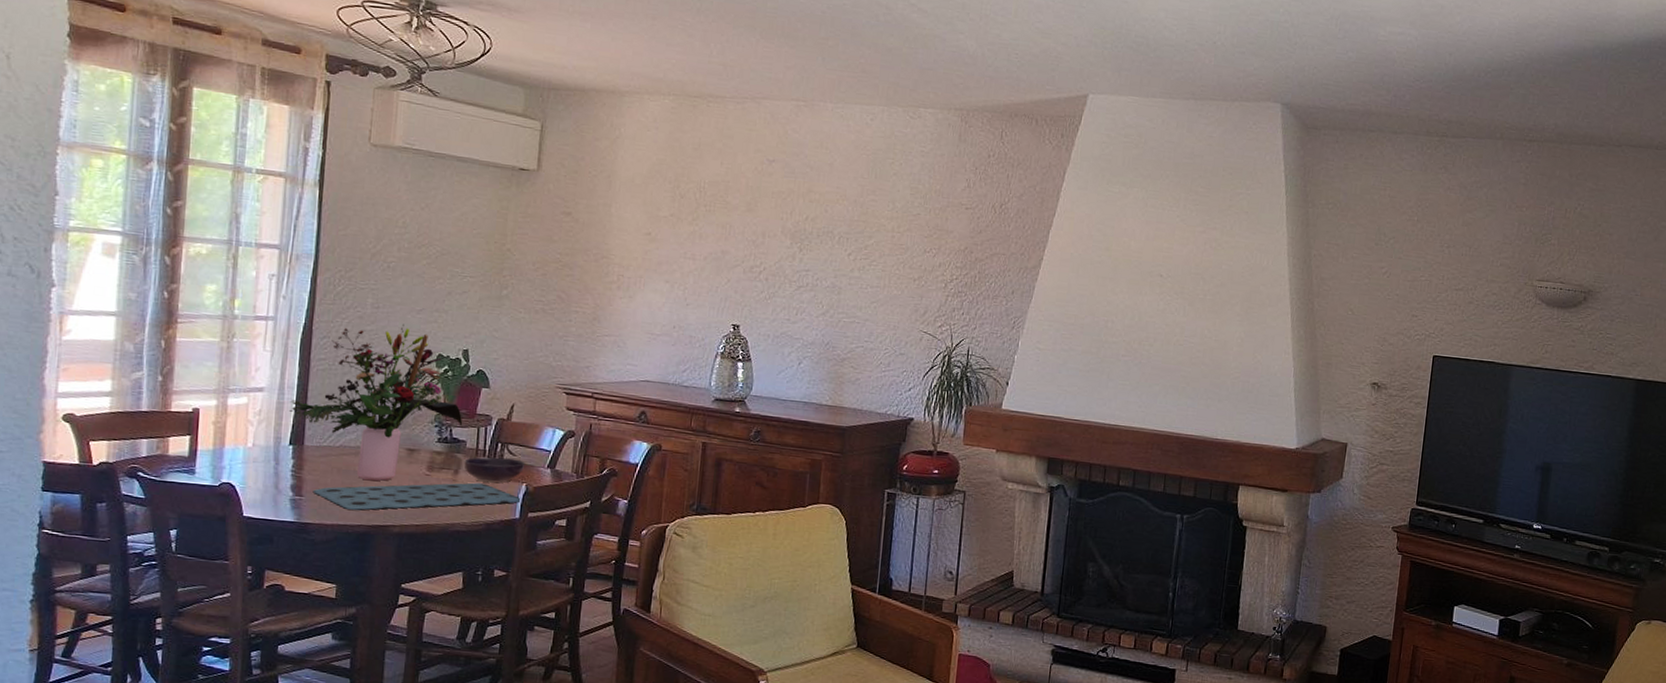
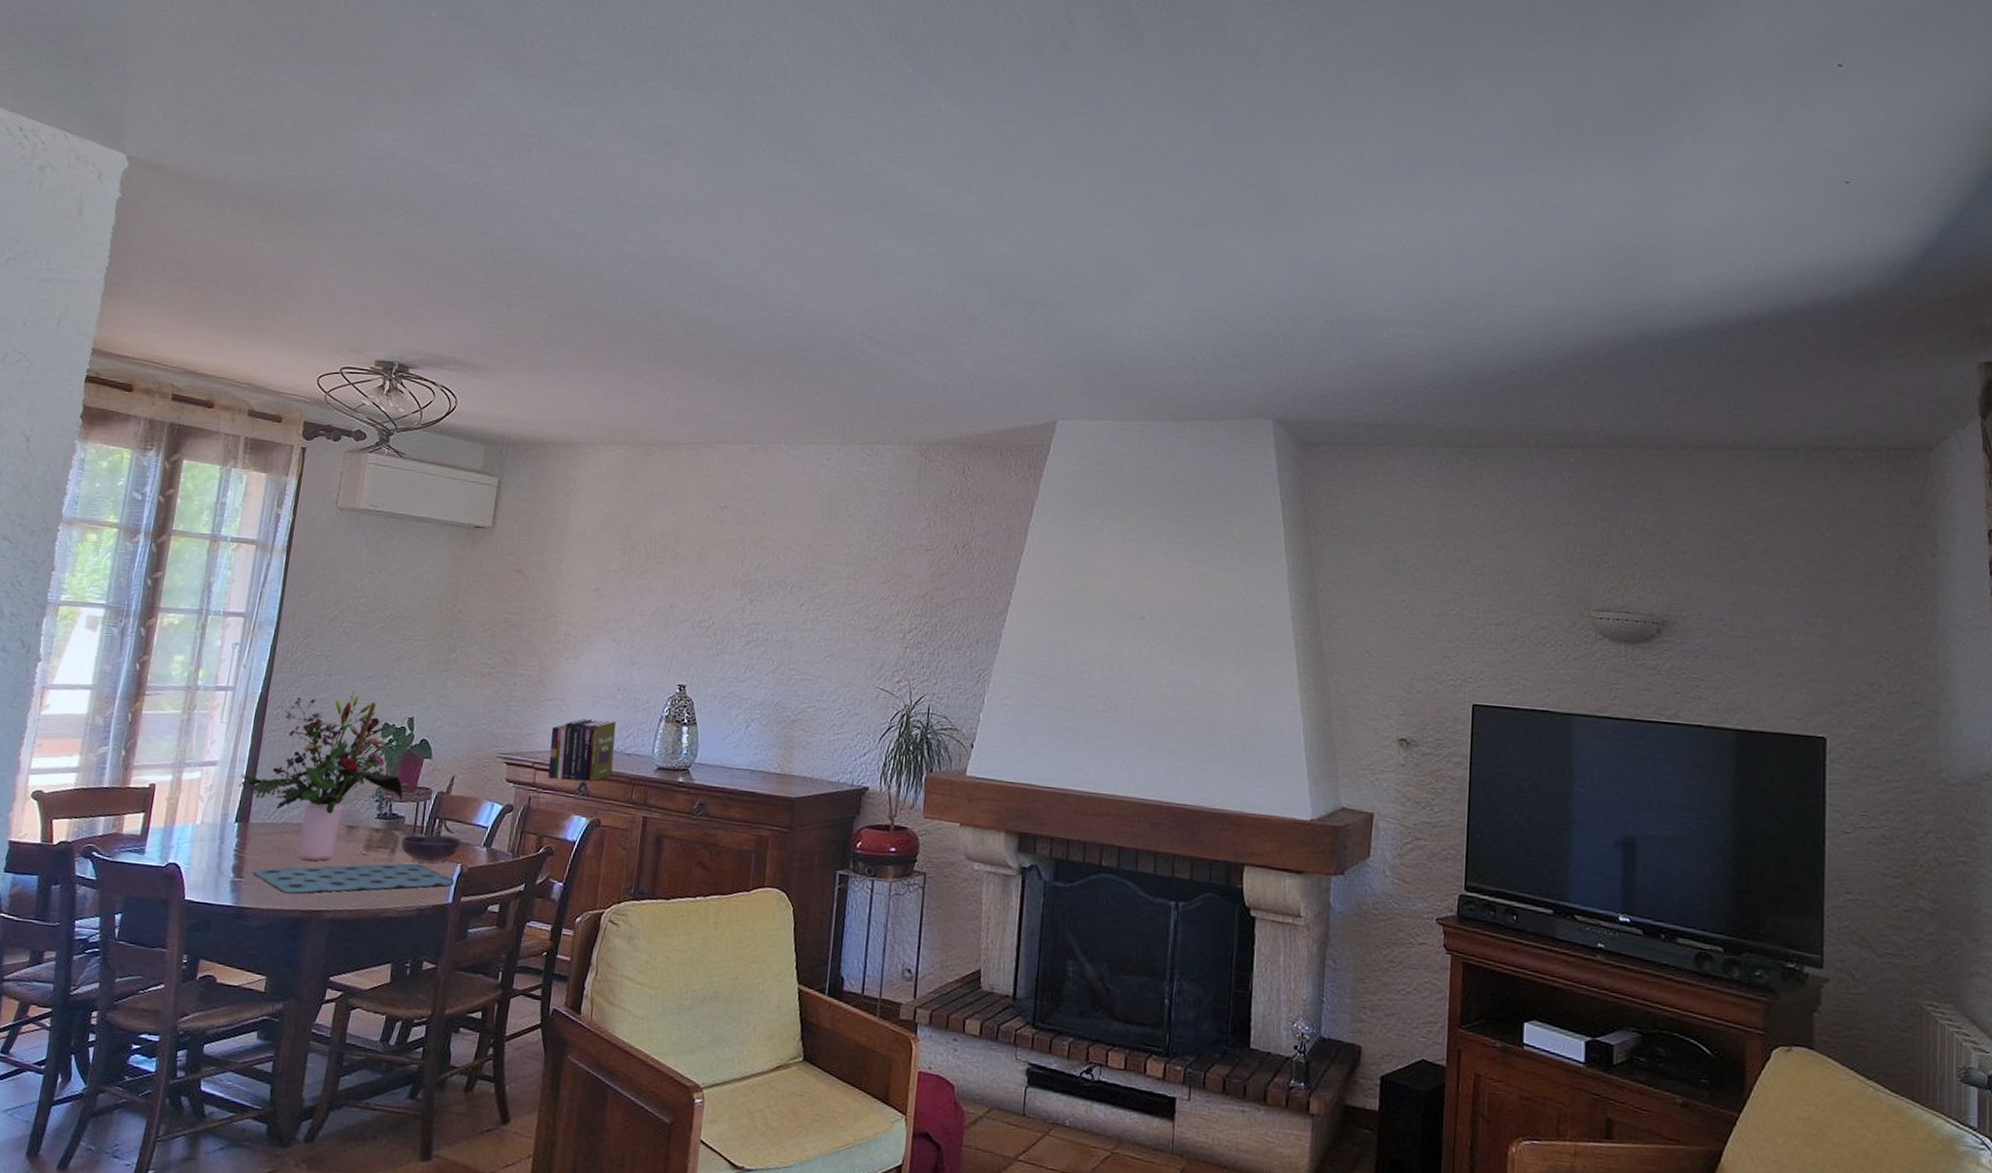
books: none [608,354,673,411] -> present [548,719,617,782]

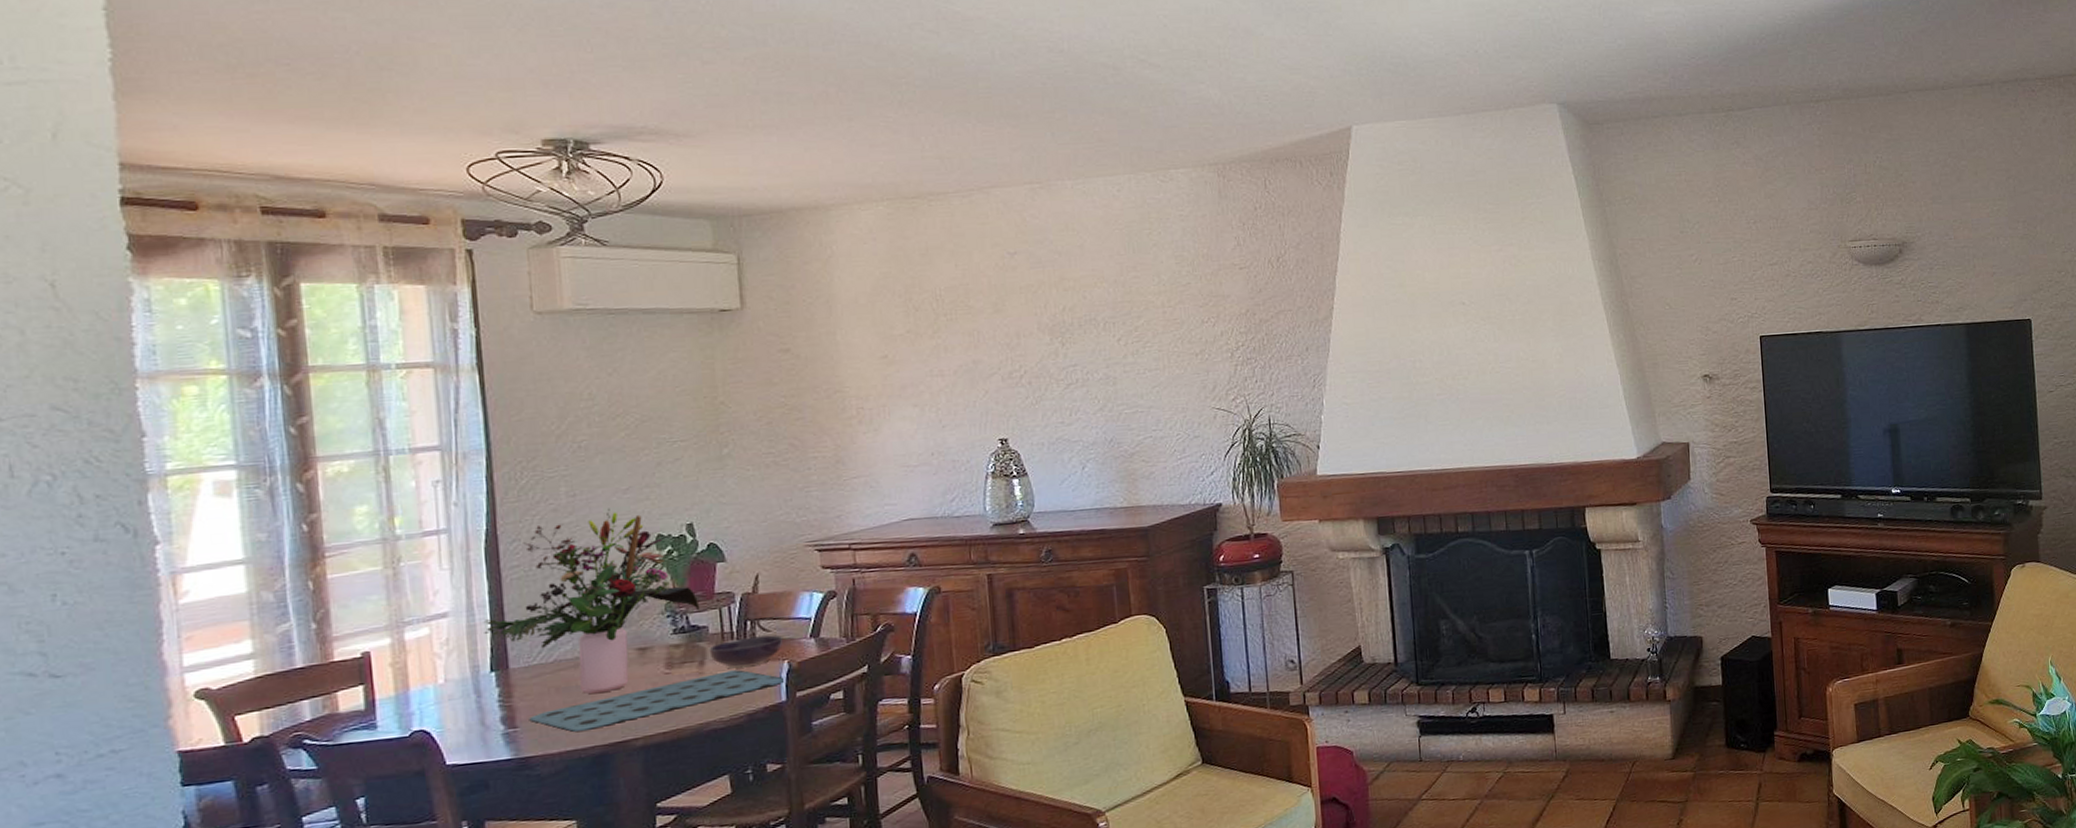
books: present [548,719,617,782] -> none [863,486,943,558]

